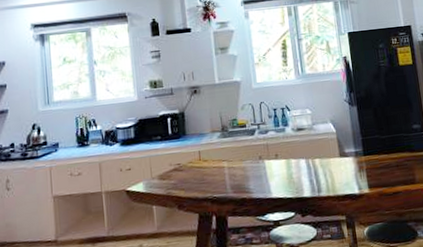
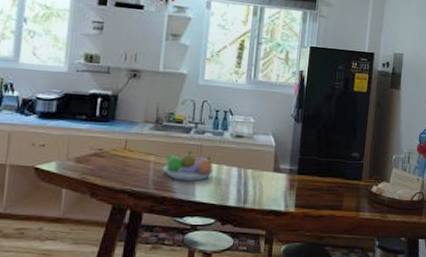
fruit bowl: none [236,150,284,181] -> present [162,150,214,181]

